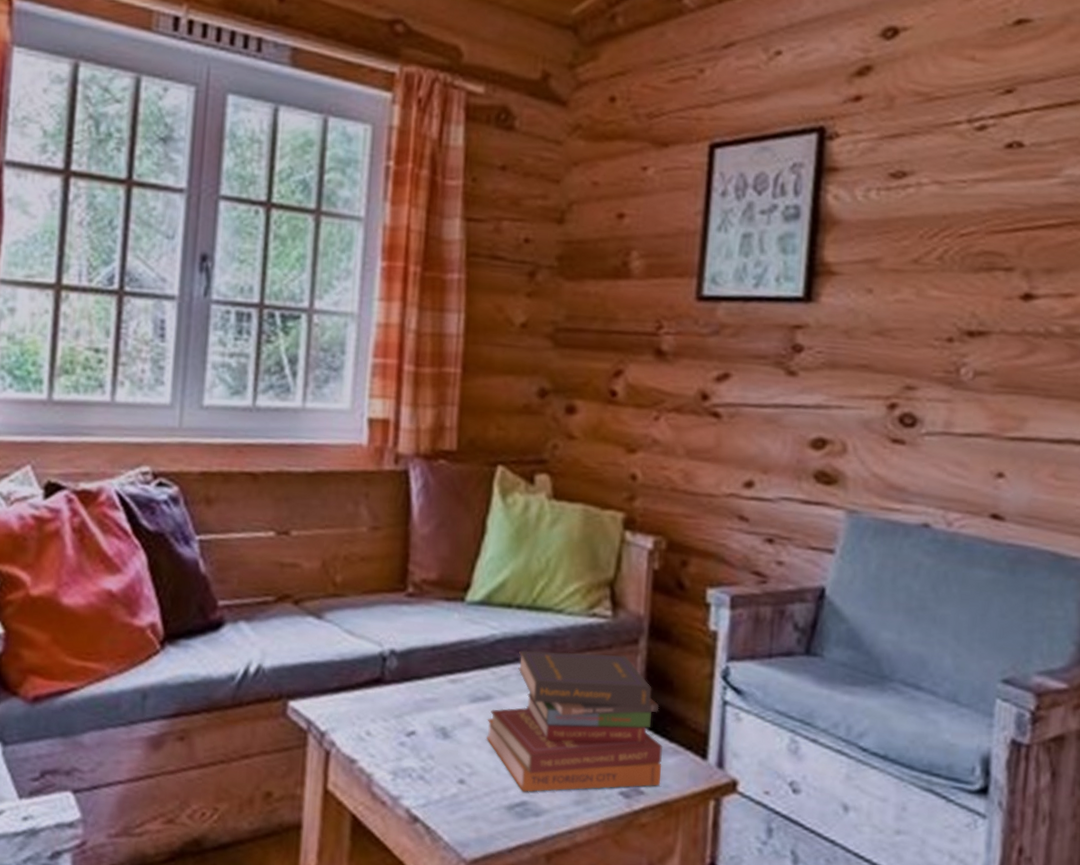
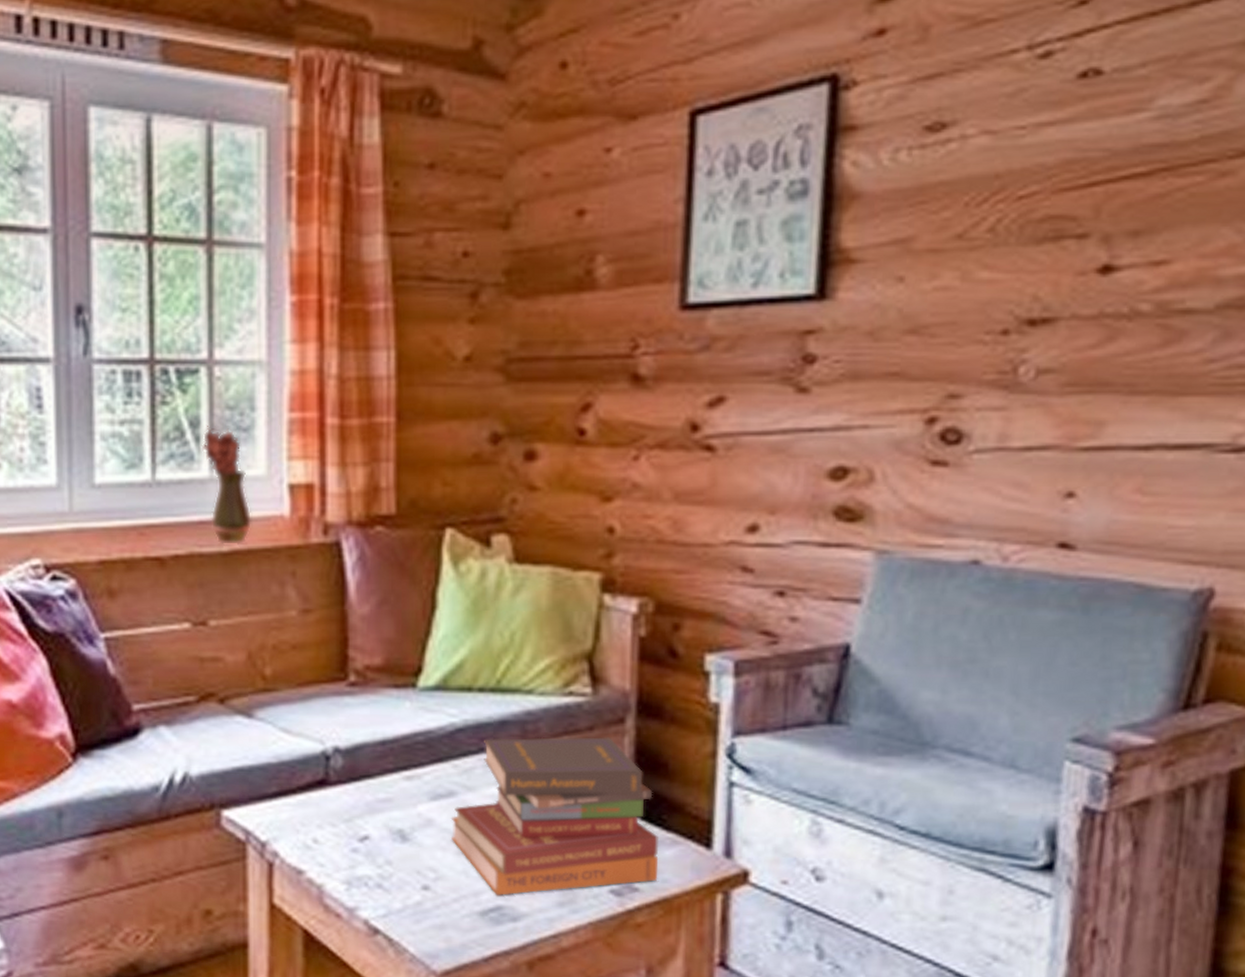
vase: none [297,364,336,467] -> present [201,426,252,546]

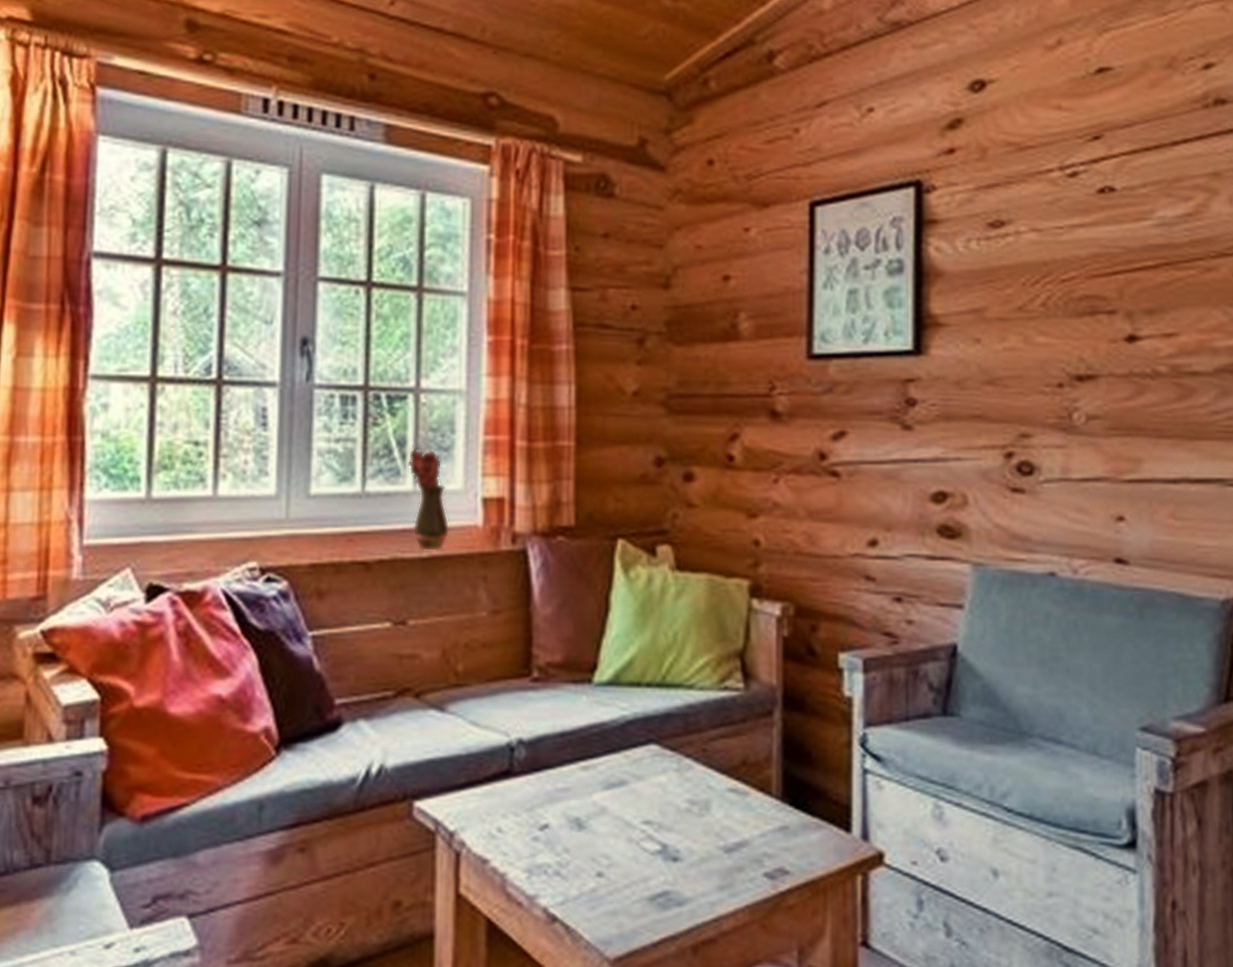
books: present [451,737,659,895] -> none [622,728,806,881]

